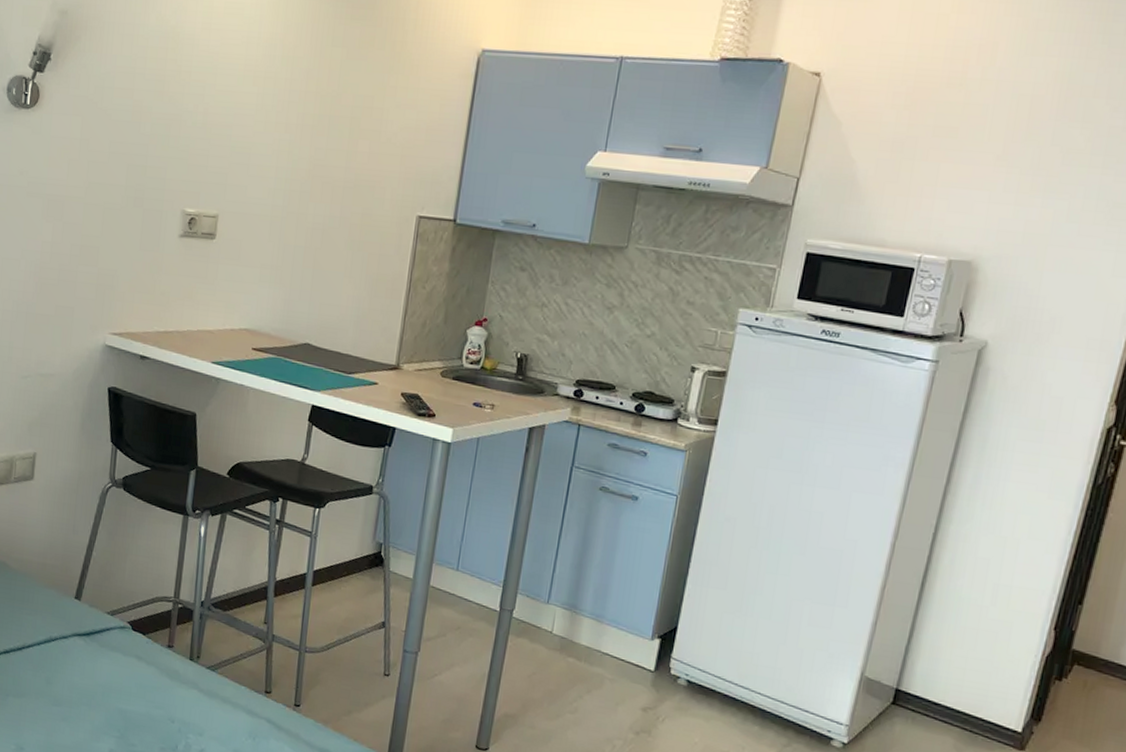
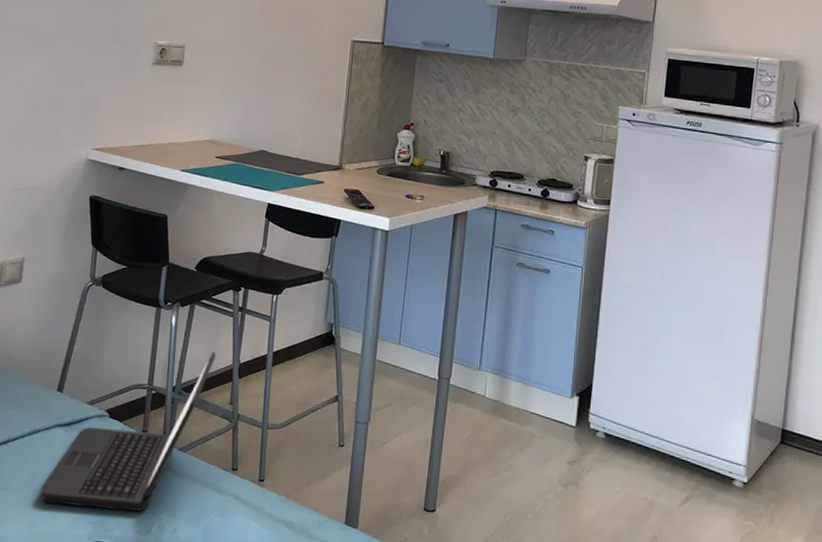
laptop: none [58,565,249,729] -> present [40,351,216,512]

